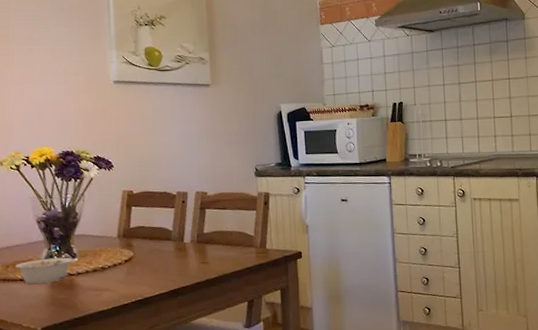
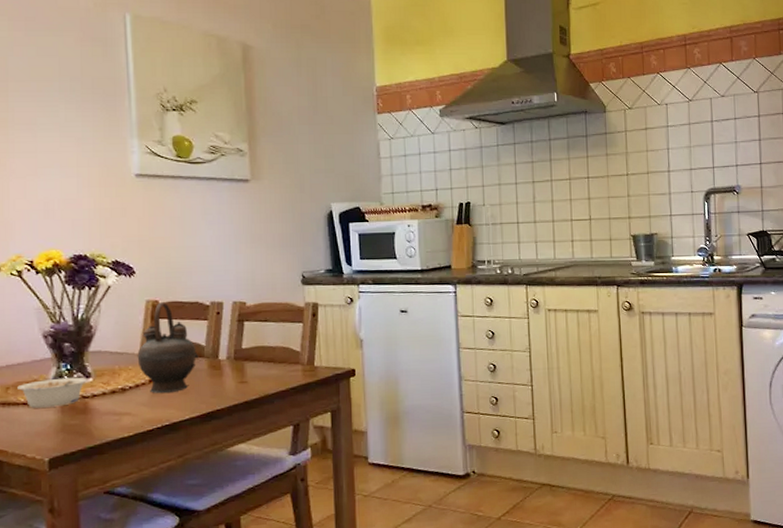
teapot: none [115,192,167,273] -> present [137,302,199,394]

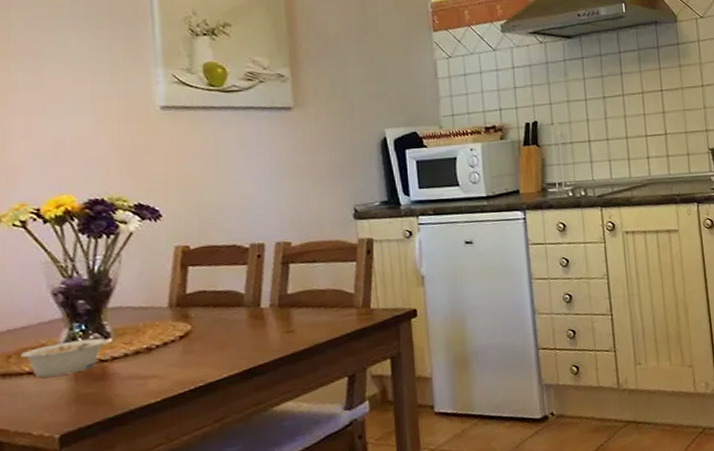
teapot: present [137,302,199,394] -> none [165,247,238,352]

